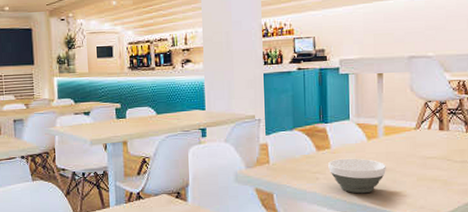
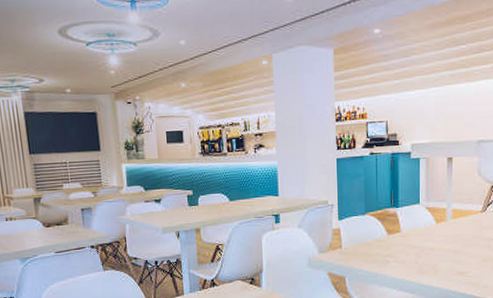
bowl: present [328,158,386,194] -> none [398,241,453,276]

